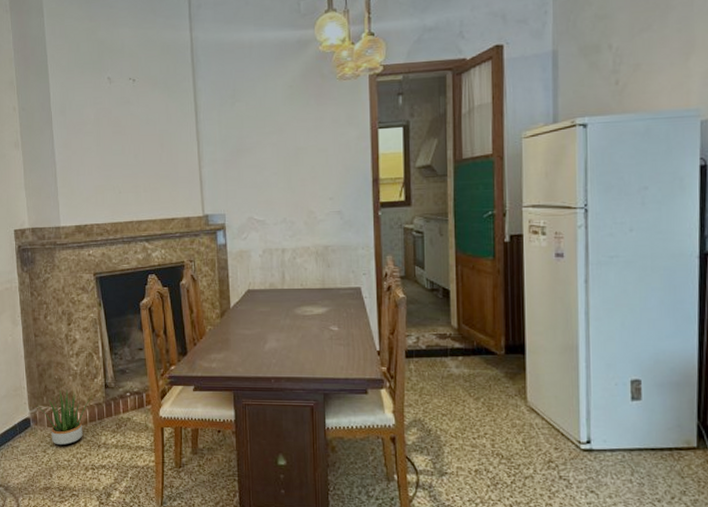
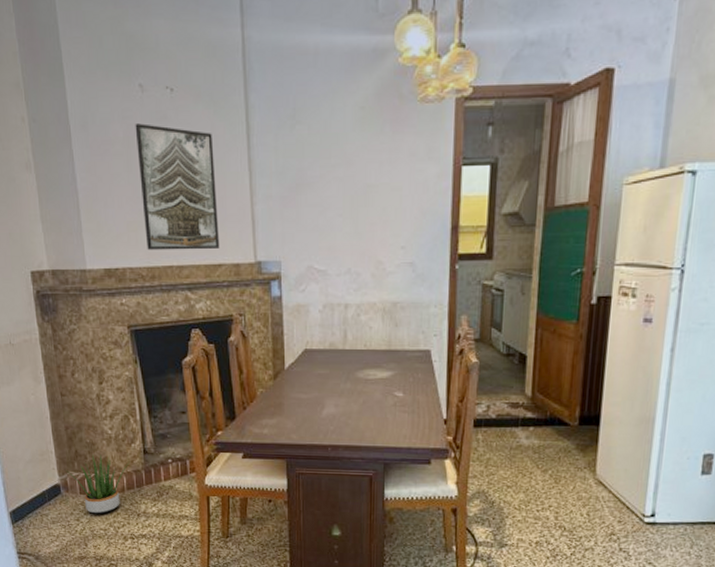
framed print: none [104,107,173,208] -> present [135,123,220,250]

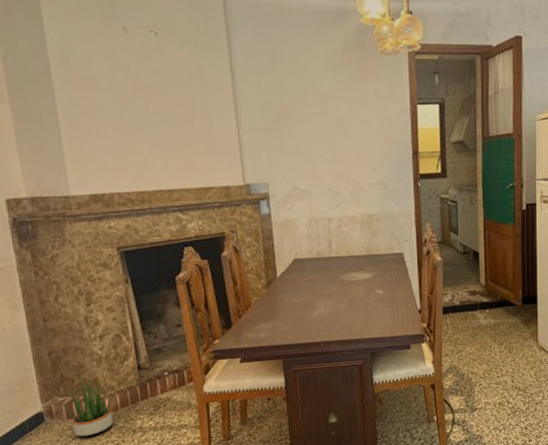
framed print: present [135,123,220,250] -> none [119,62,210,176]

